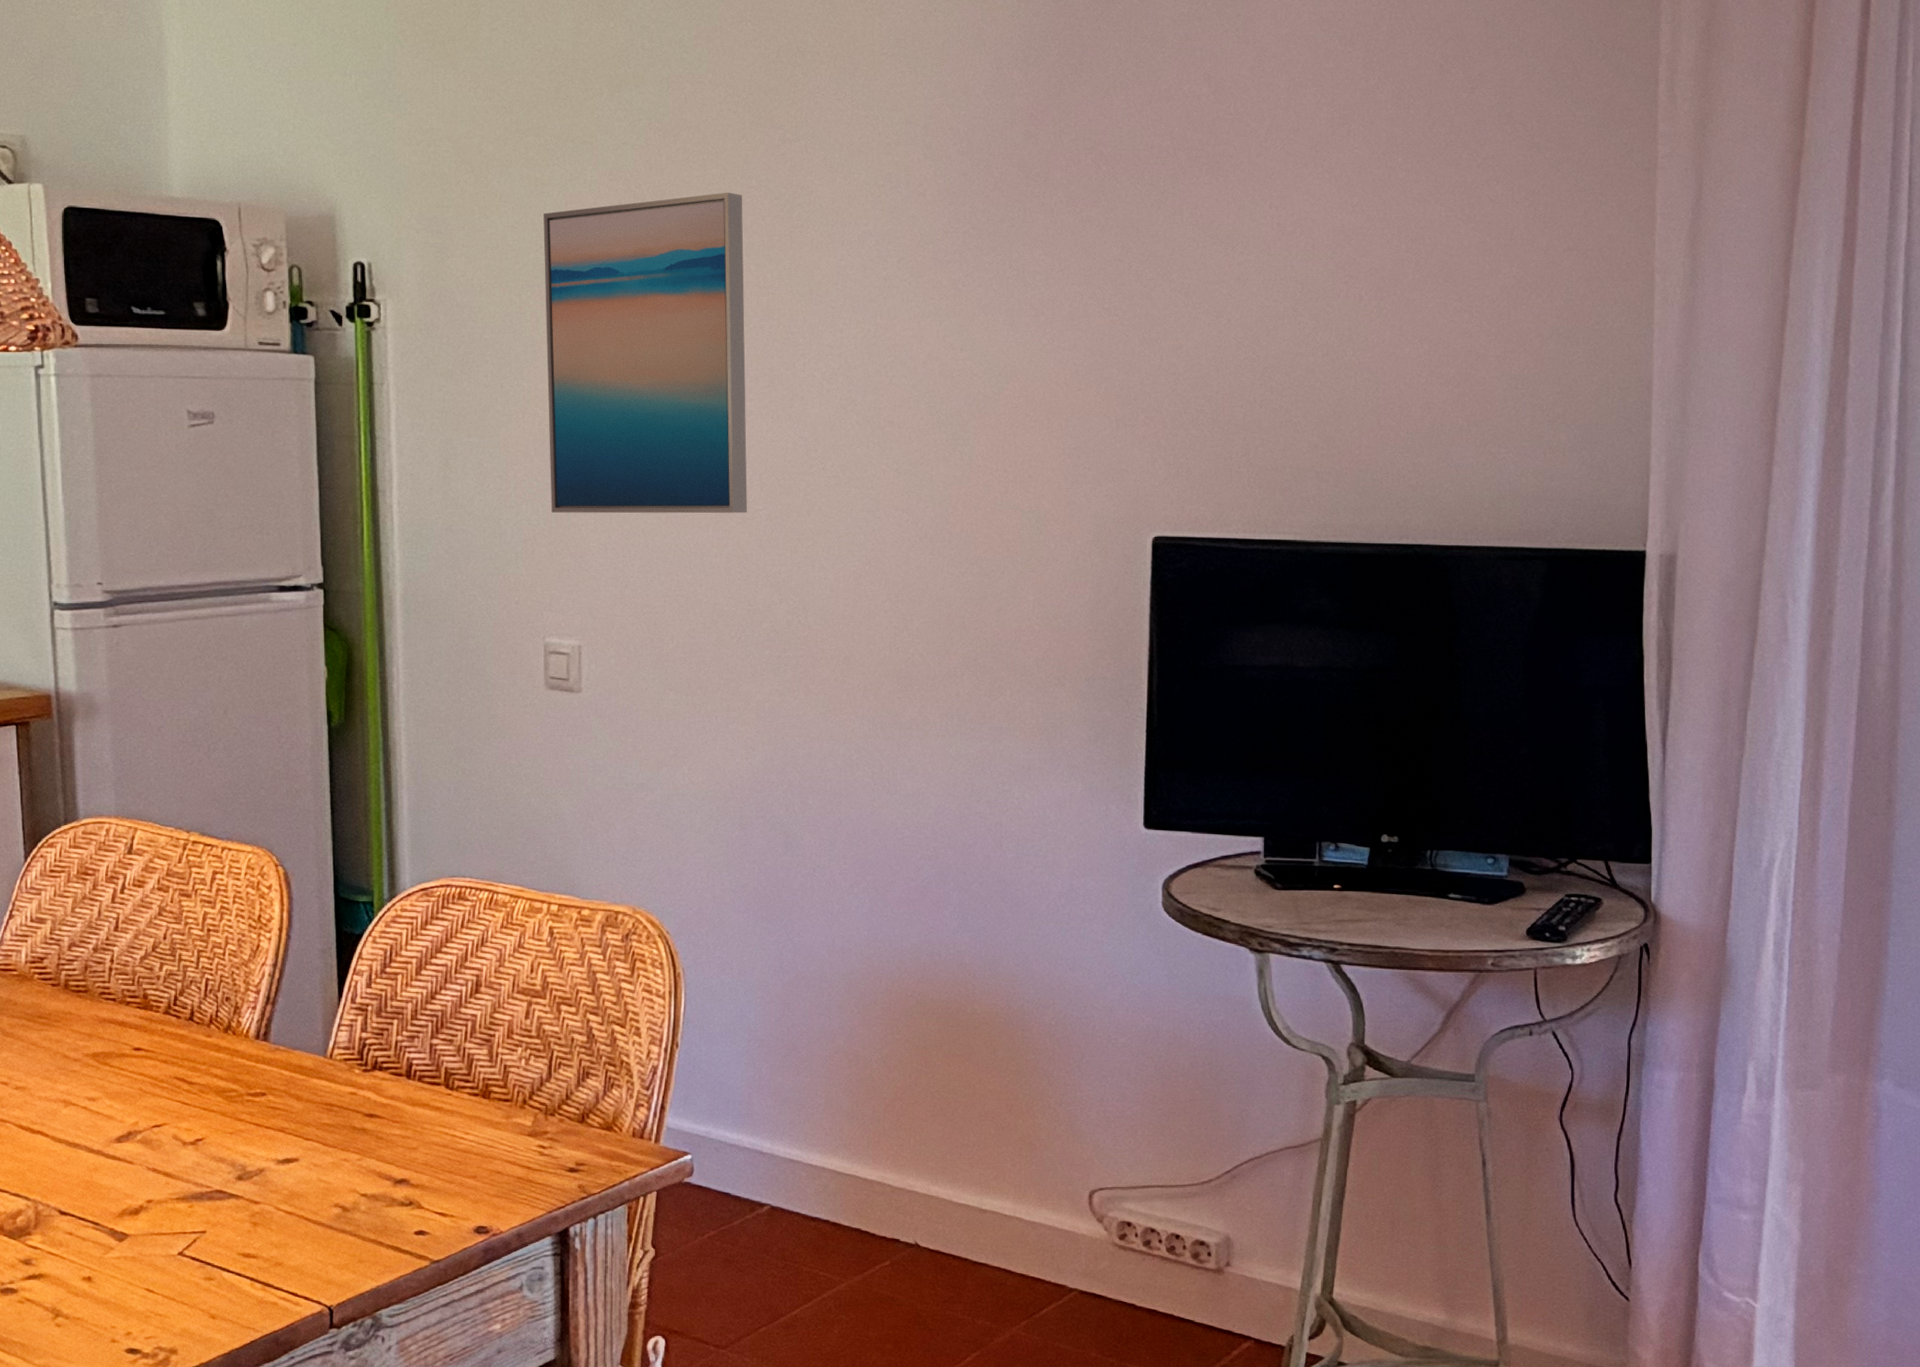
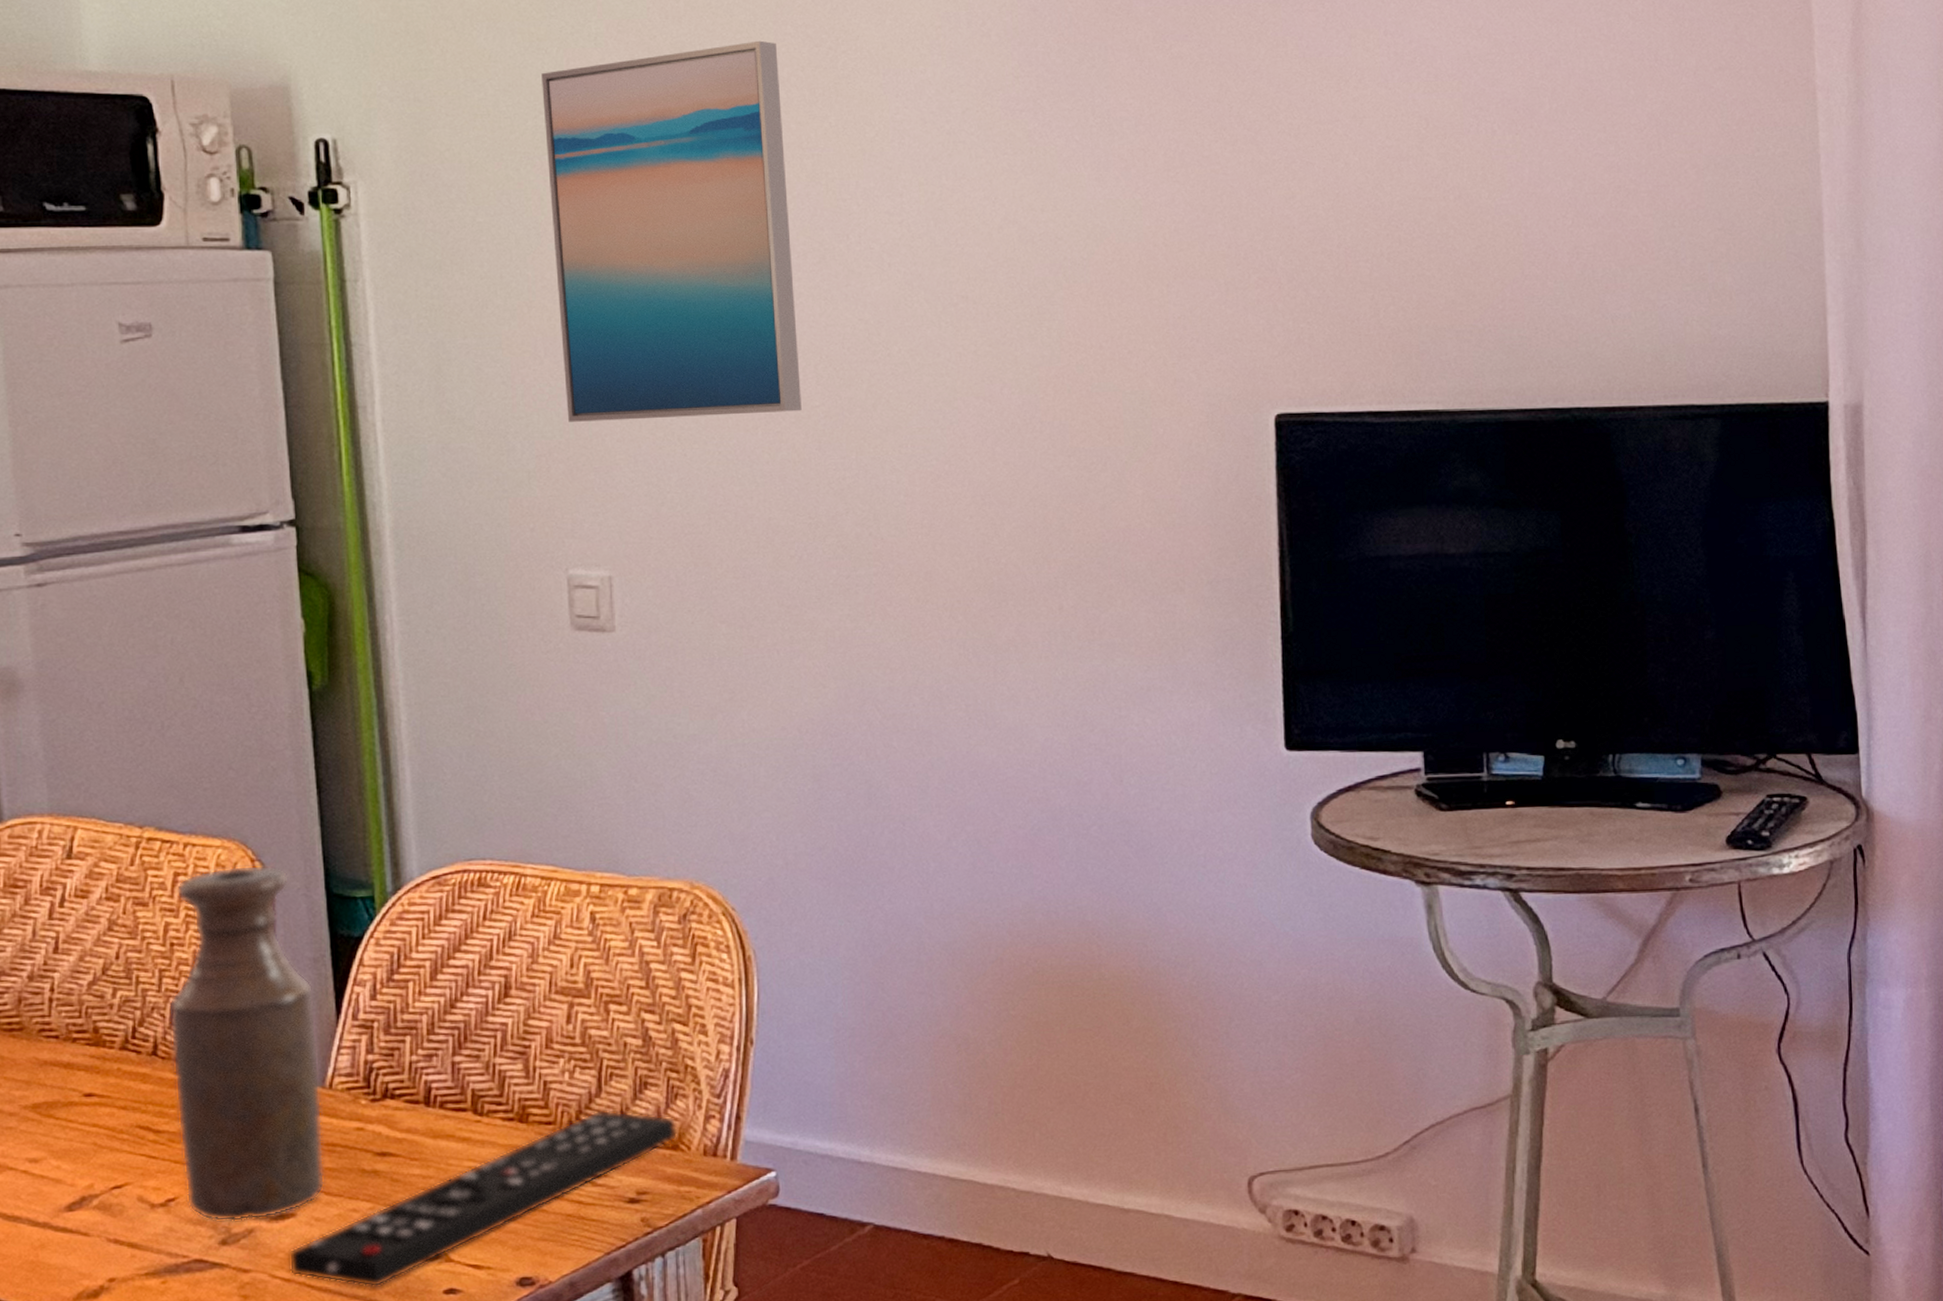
bottle: none [204,869,323,1162] -> present [169,864,325,1222]
remote control: none [291,1092,612,1225] -> present [288,1109,678,1288]

